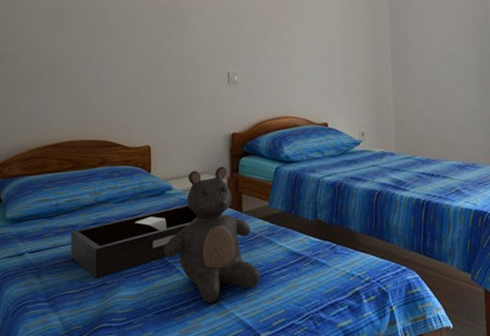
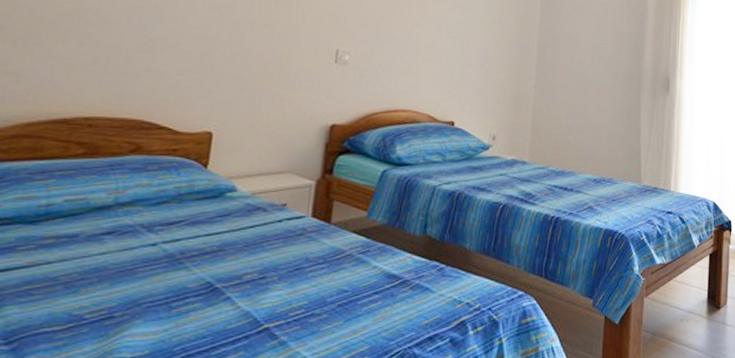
tray: present [71,205,198,279] -> none [59,211,268,310]
teddy bear: present [164,166,260,303] -> none [210,165,343,339]

